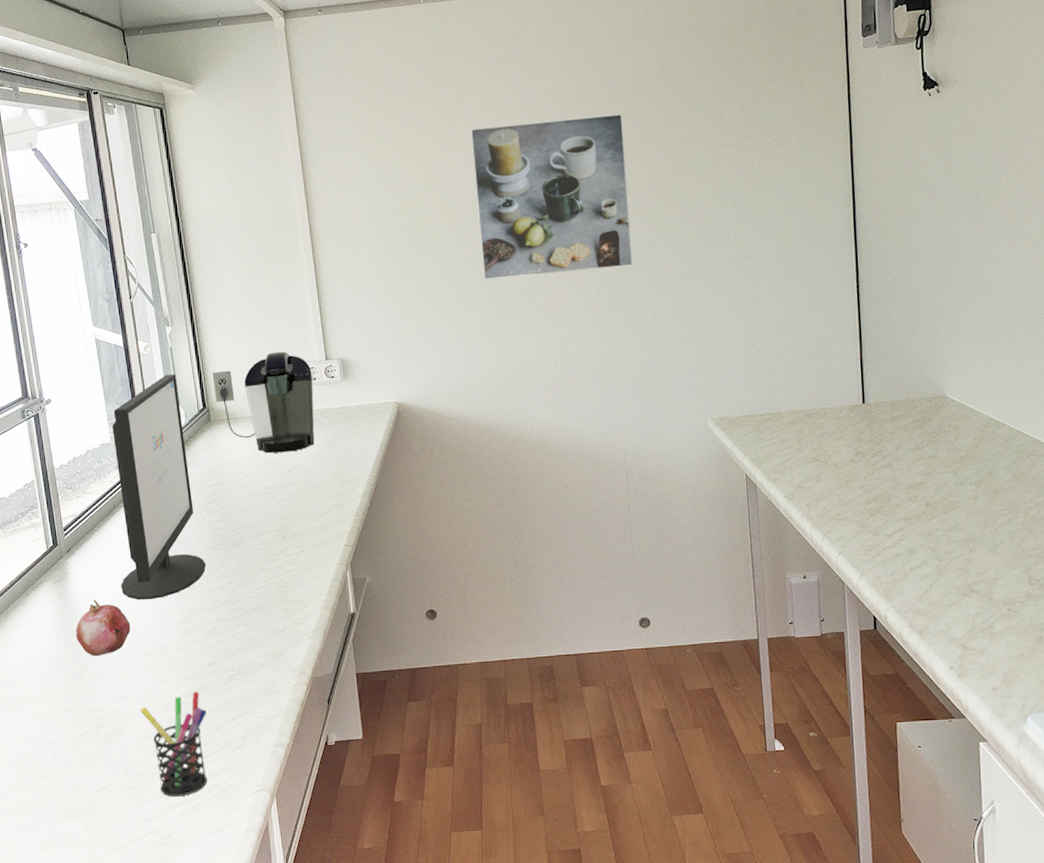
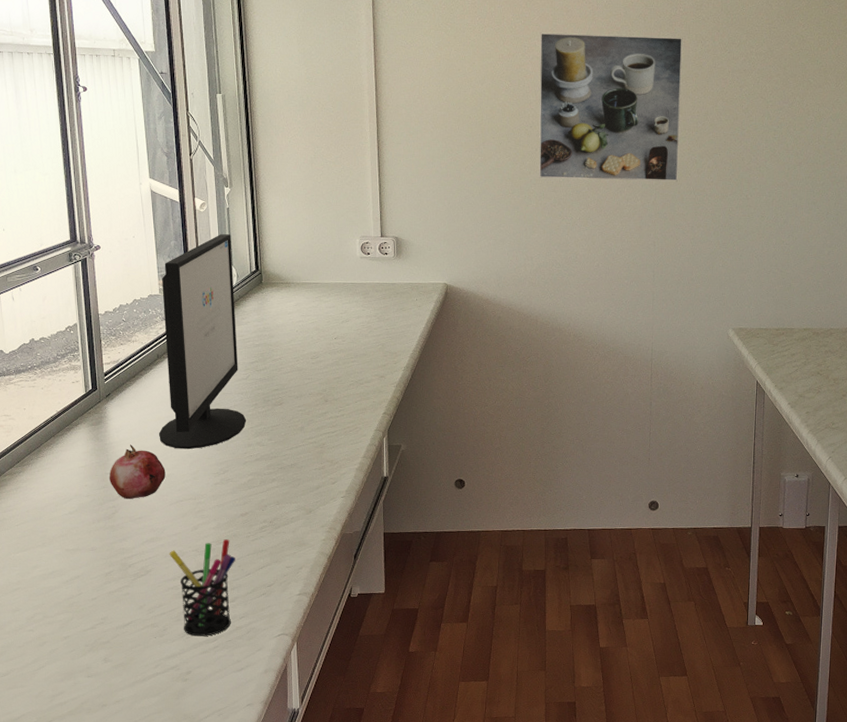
coffee maker: present [212,351,315,453] -> none [267,223,366,321]

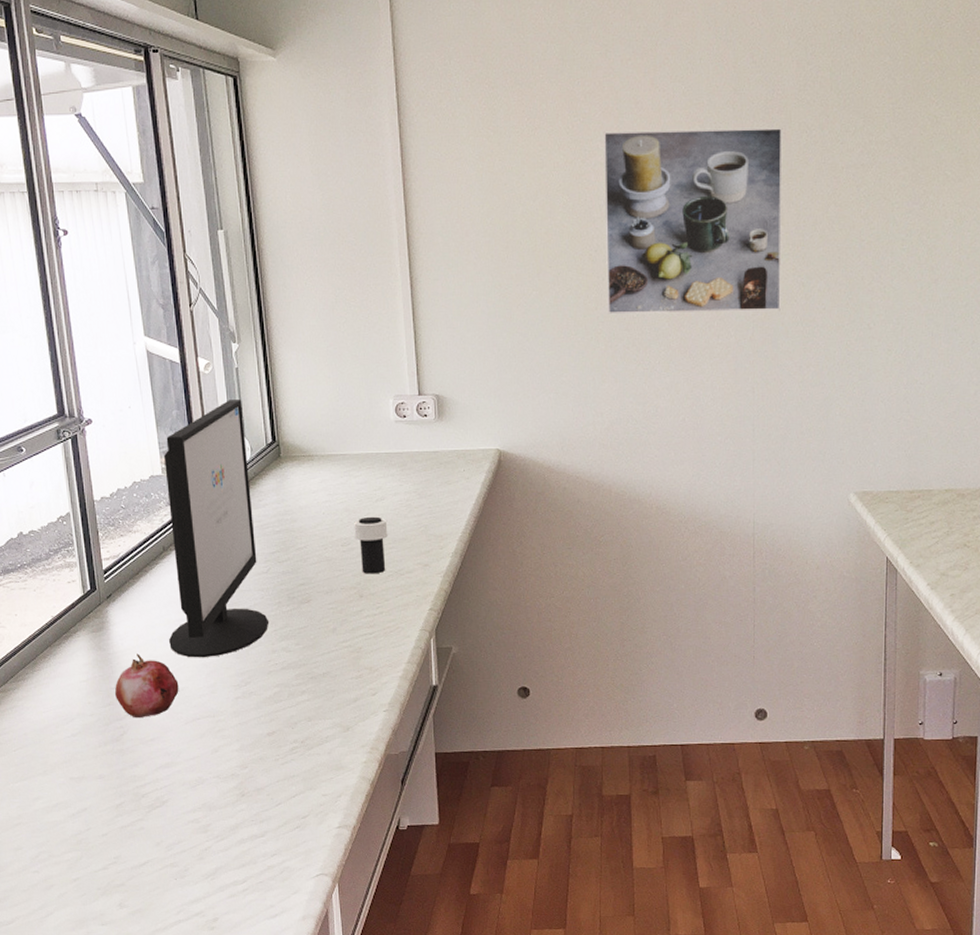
pen holder: present [169,539,235,637] -> none [187,763,263,878]
cup: none [322,335,351,383] -> present [354,516,388,574]

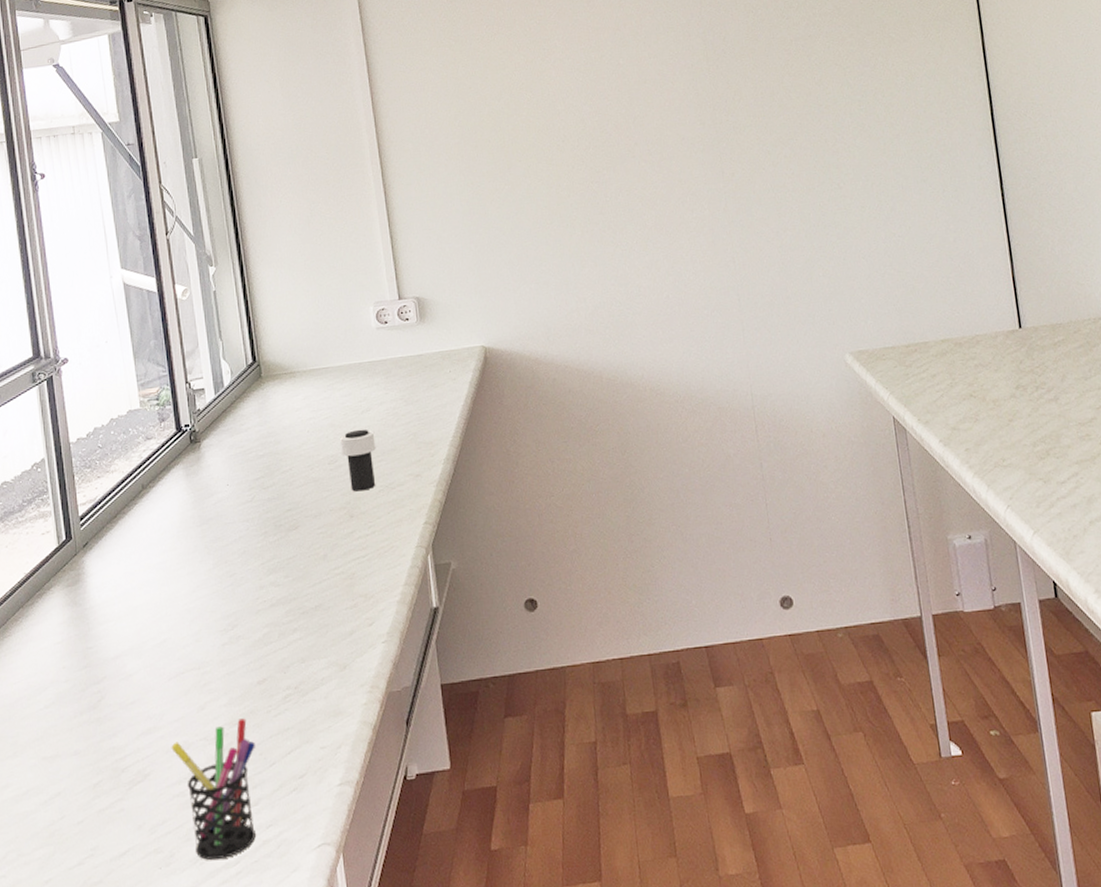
fruit: present [115,653,179,719] -> none [92,605,161,680]
computer monitor: present [164,400,268,658] -> none [142,323,255,604]
pen holder: none [187,763,263,878] -> present [171,718,256,861]
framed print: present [603,127,783,314] -> none [559,9,750,201]

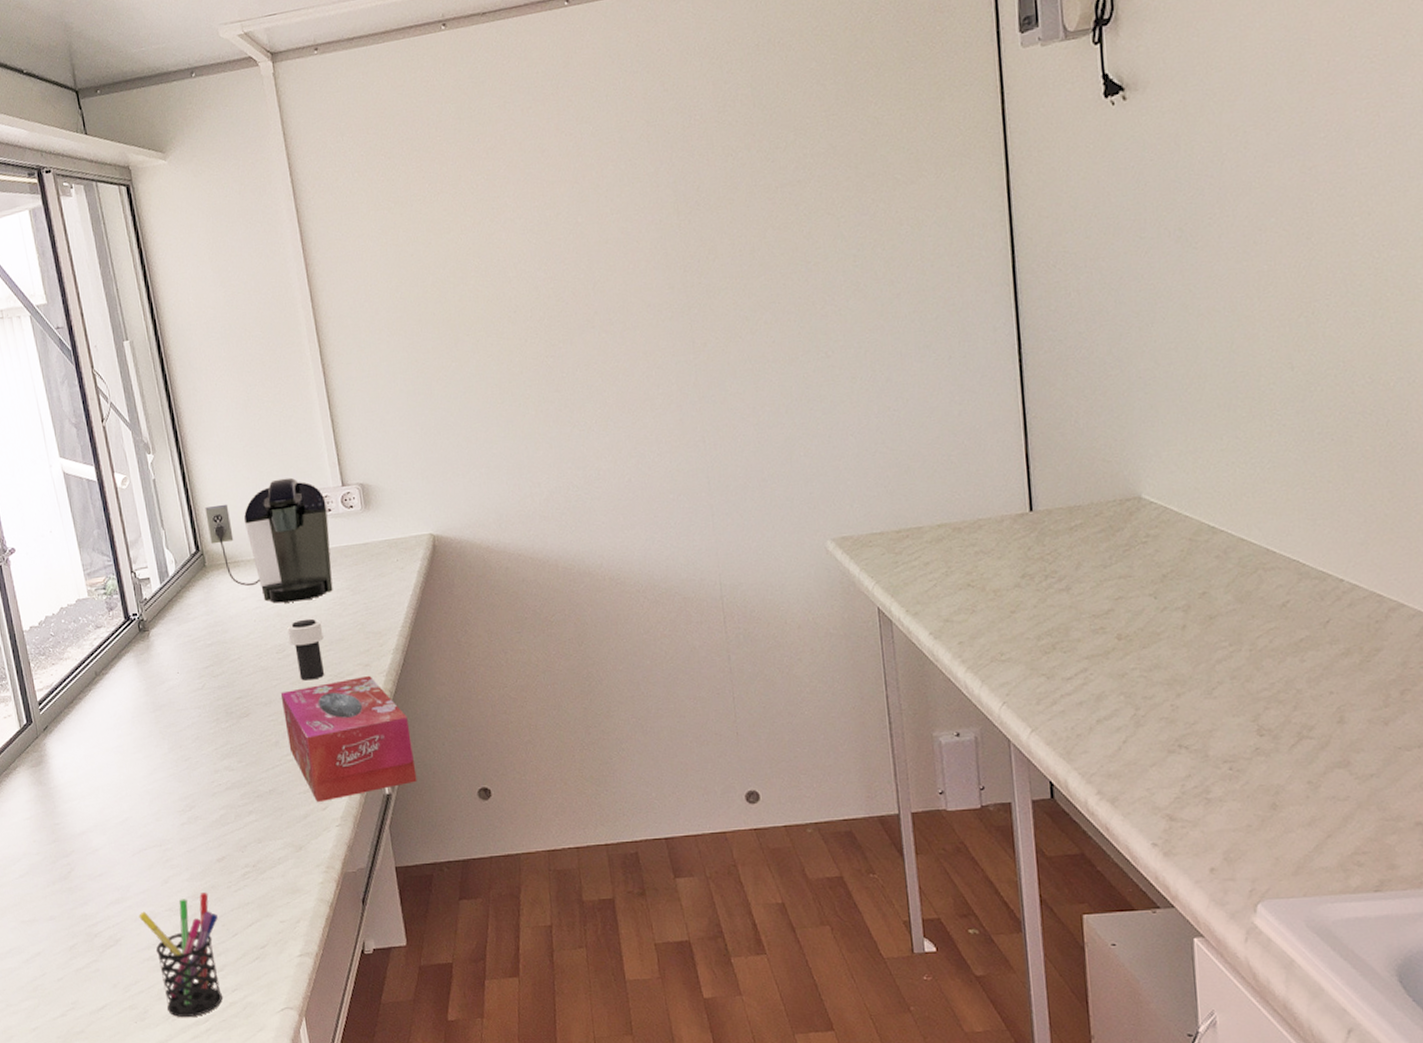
coffee maker: none [264,291,387,414] -> present [205,477,333,603]
tissue box: none [330,485,465,617] -> present [280,675,417,802]

